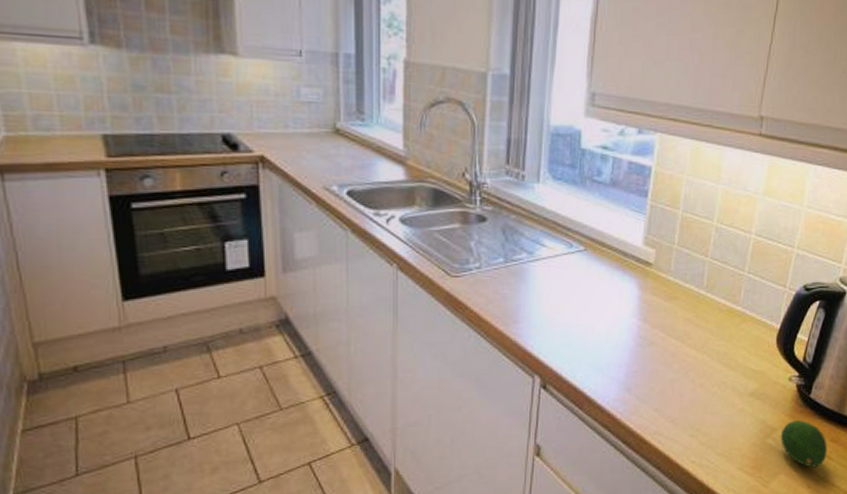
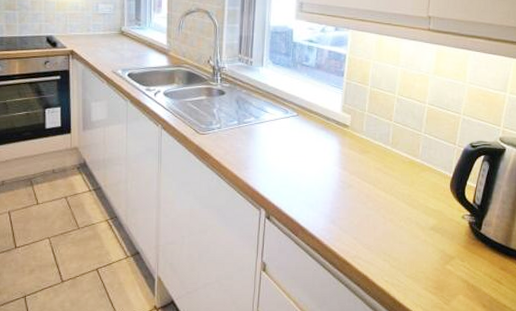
fruit: present [780,420,828,468] -> none [457,251,498,291]

